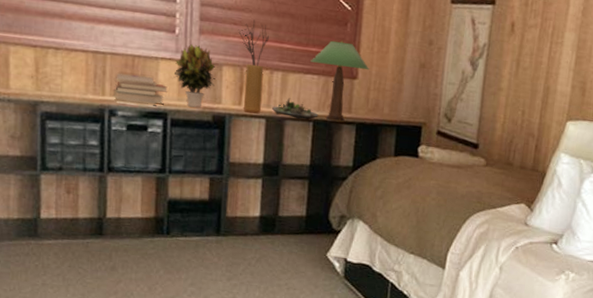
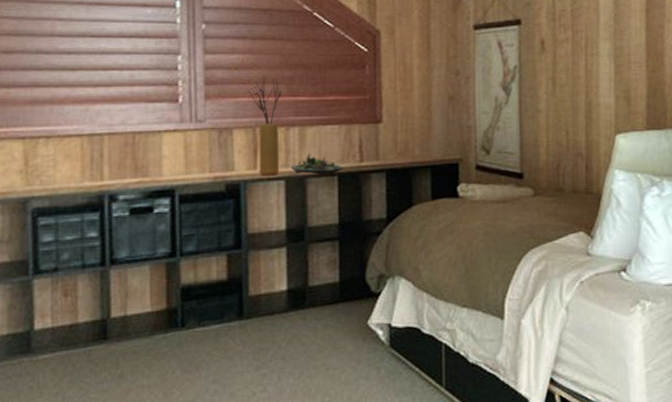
books: present [113,72,168,106] -> none [113,152,173,185]
potted plant: present [174,44,215,109] -> none [180,112,226,180]
table lamp: present [309,40,369,122] -> none [328,84,394,172]

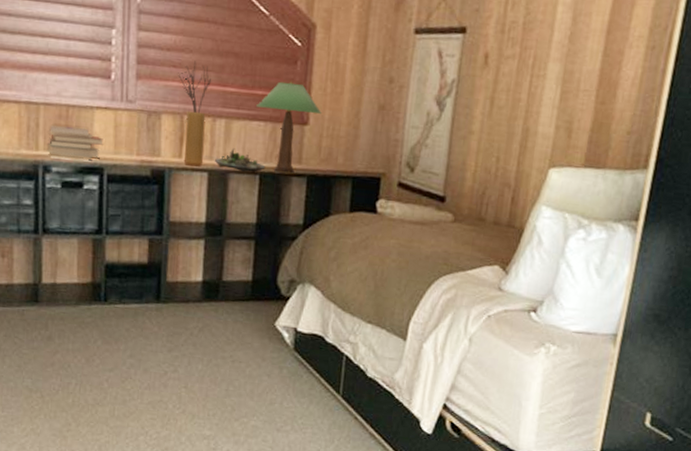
books: none [113,152,173,185] -> present [47,124,104,161]
table lamp: none [328,84,394,172] -> present [255,81,322,175]

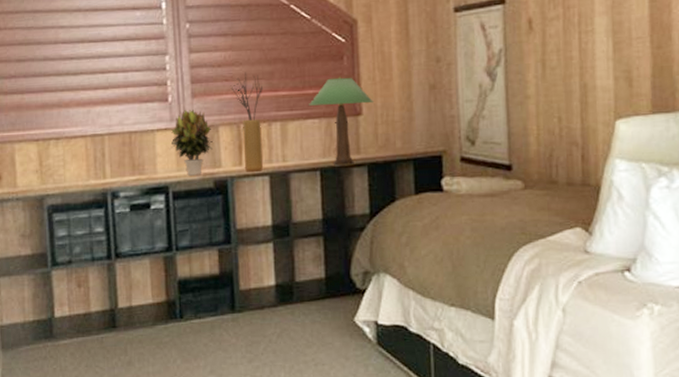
books: present [47,124,104,161] -> none [114,150,166,183]
potted plant: none [110,91,154,163] -> present [171,110,213,177]
succulent planter: present [215,148,266,173] -> none [275,148,325,170]

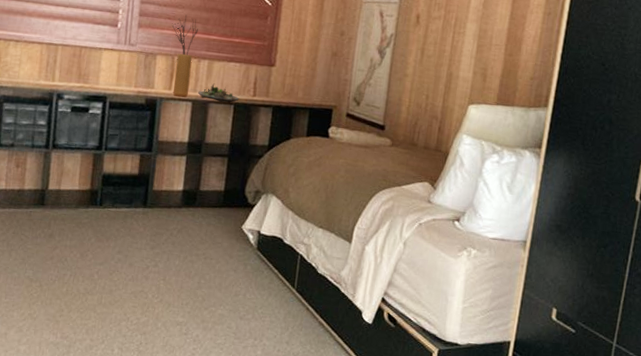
potted plant: present [171,110,213,177] -> none [115,37,150,93]
succulent planter: none [275,148,325,170] -> present [198,83,239,103]
table lamp: present [308,76,373,166] -> none [233,32,286,105]

